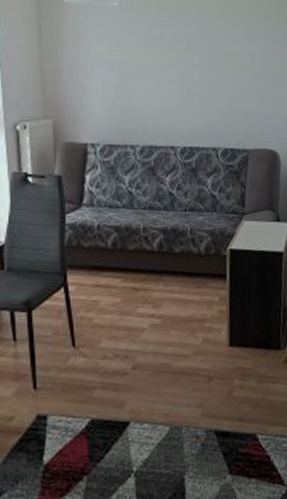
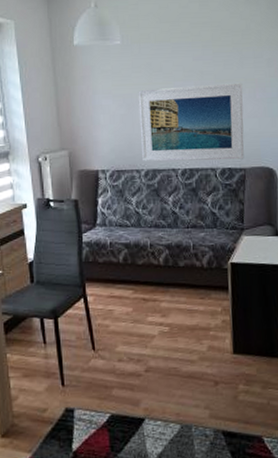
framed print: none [136,58,249,140] -> present [138,82,244,162]

